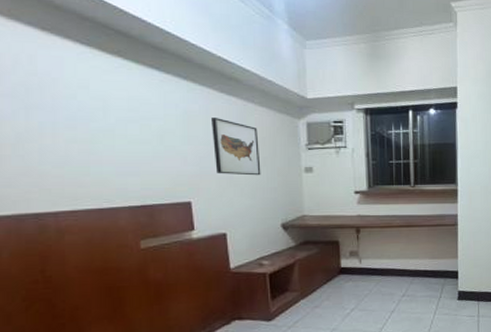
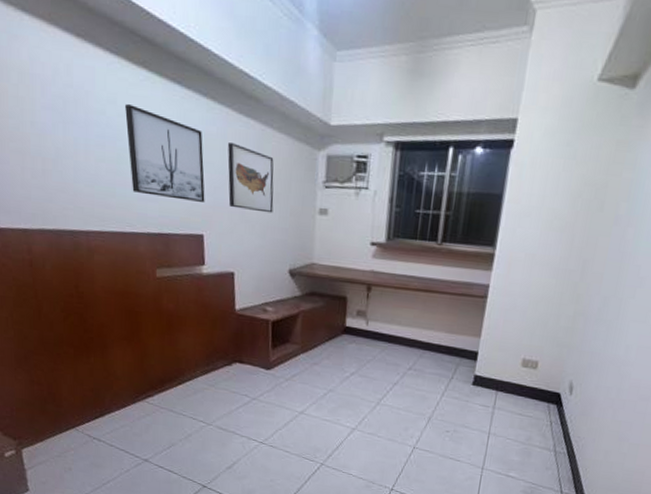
wall art: none [99,89,191,172] -> present [125,104,205,202]

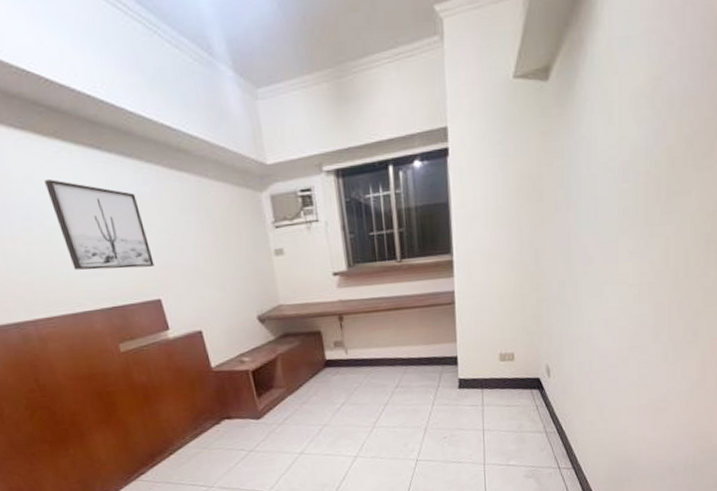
wall art: present [227,143,274,214] -> none [165,200,228,266]

